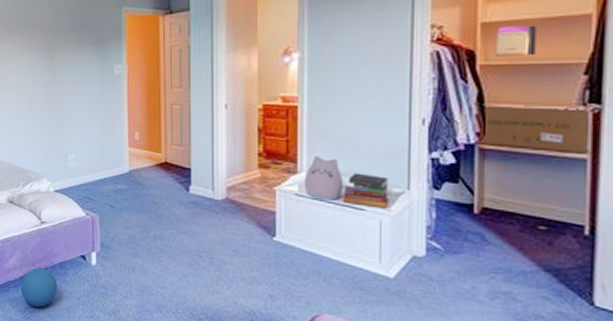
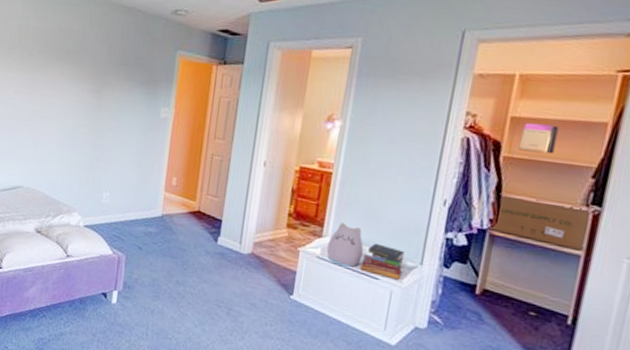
ball: present [21,268,58,307] -> none [37,300,75,339]

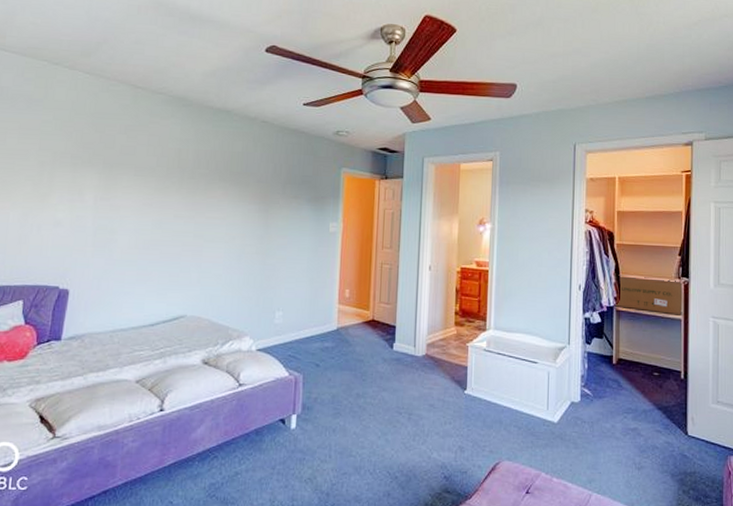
plush toy: present [326,222,364,268] -> none [491,315,522,355]
books: present [359,243,406,280] -> none [520,330,555,361]
books: present [518,122,559,154] -> none [626,215,651,239]

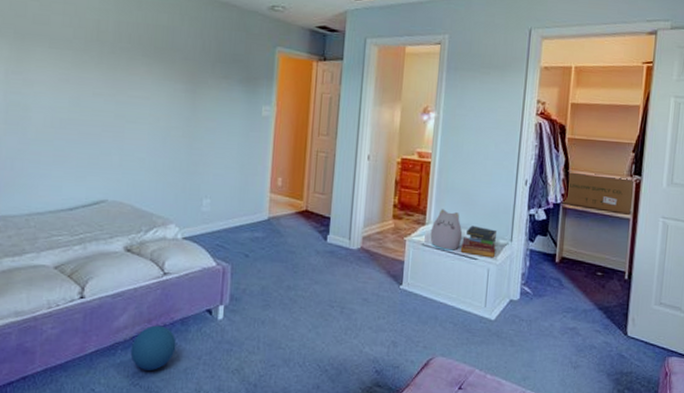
ball: none [207,436,251,481] -> present [130,325,177,370]
plush toy: none [491,315,522,355] -> present [430,209,463,251]
books: none [520,330,555,361] -> present [460,225,498,258]

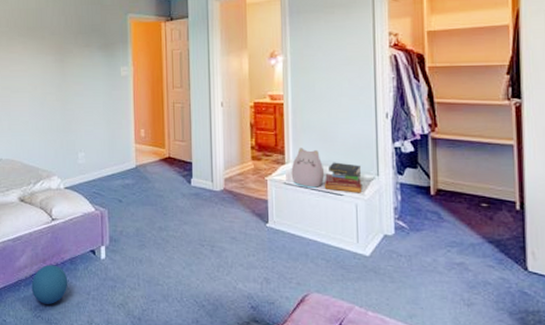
box: present [561,170,634,215] -> none [429,99,515,141]

